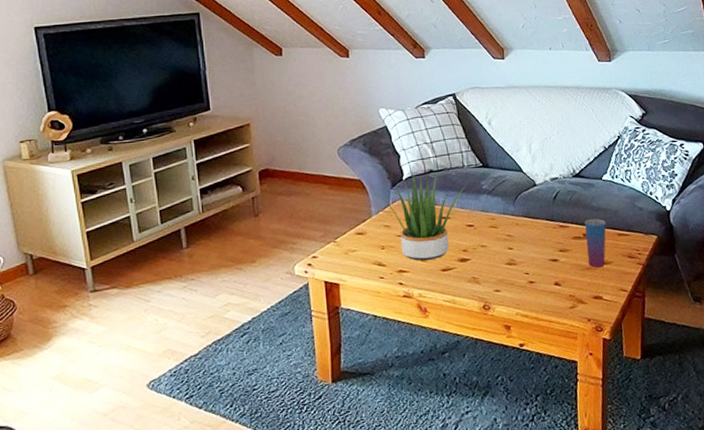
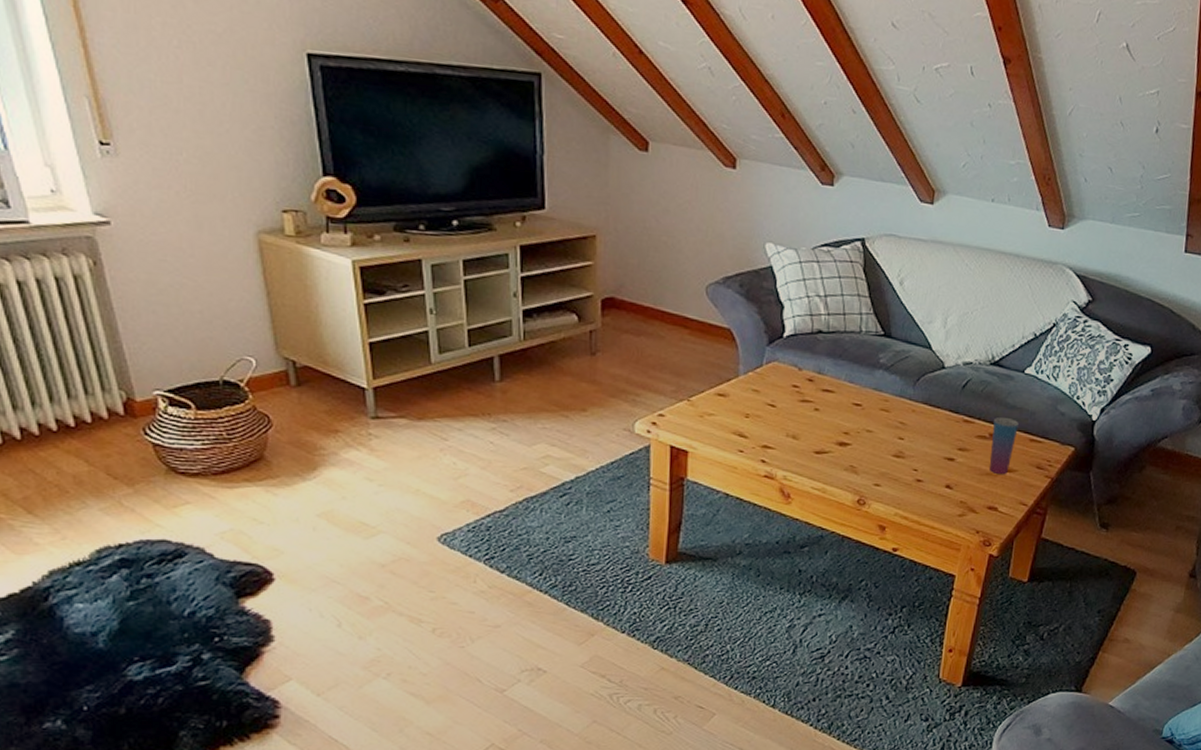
potted plant: present [377,173,466,261] -> none [749,330,861,439]

